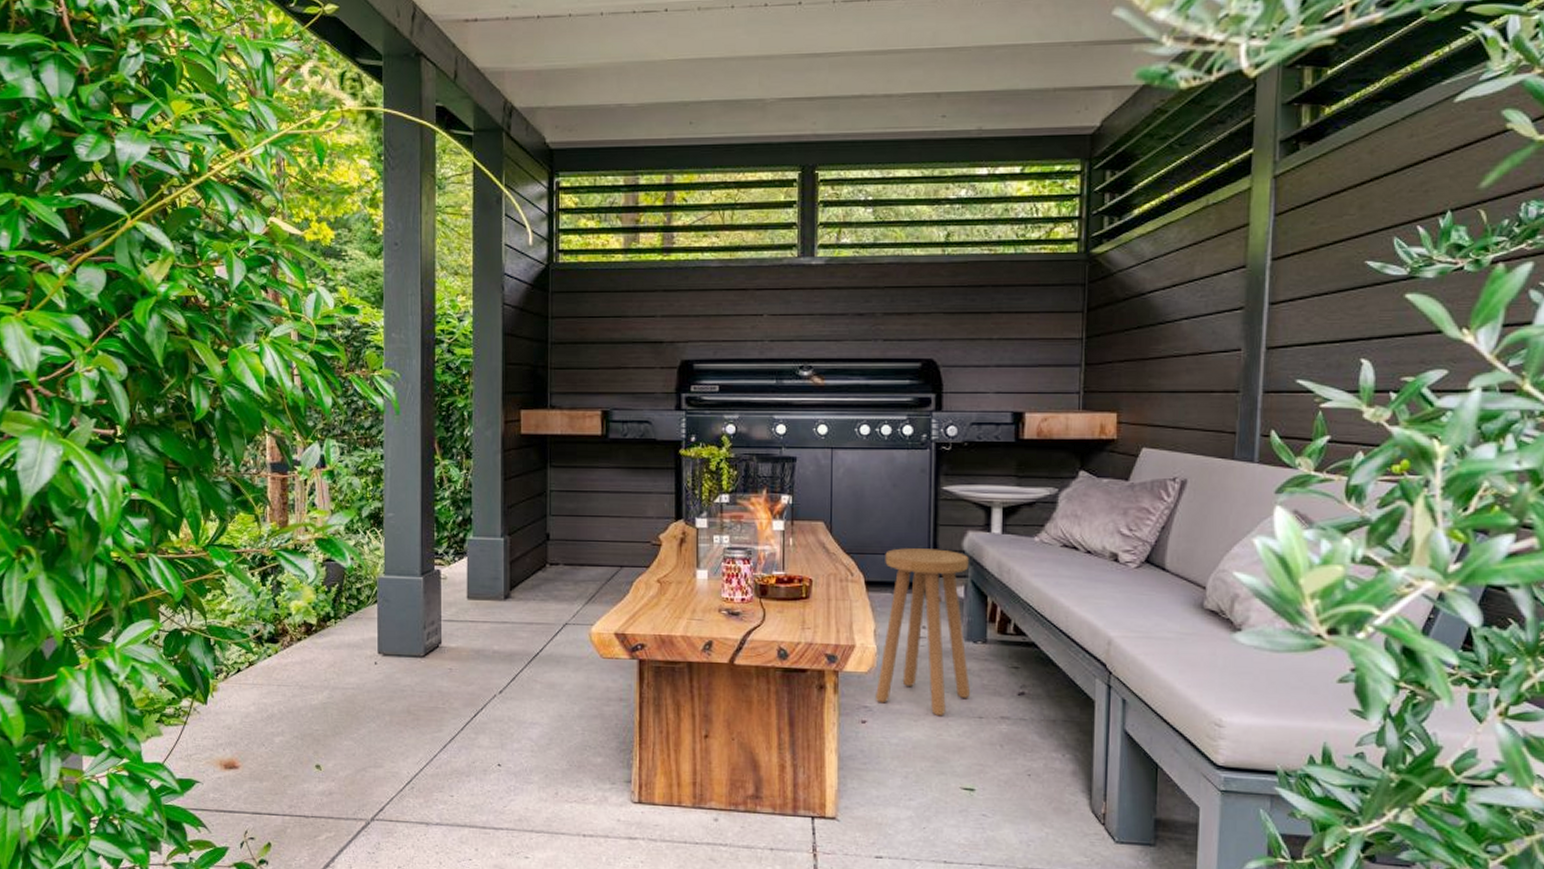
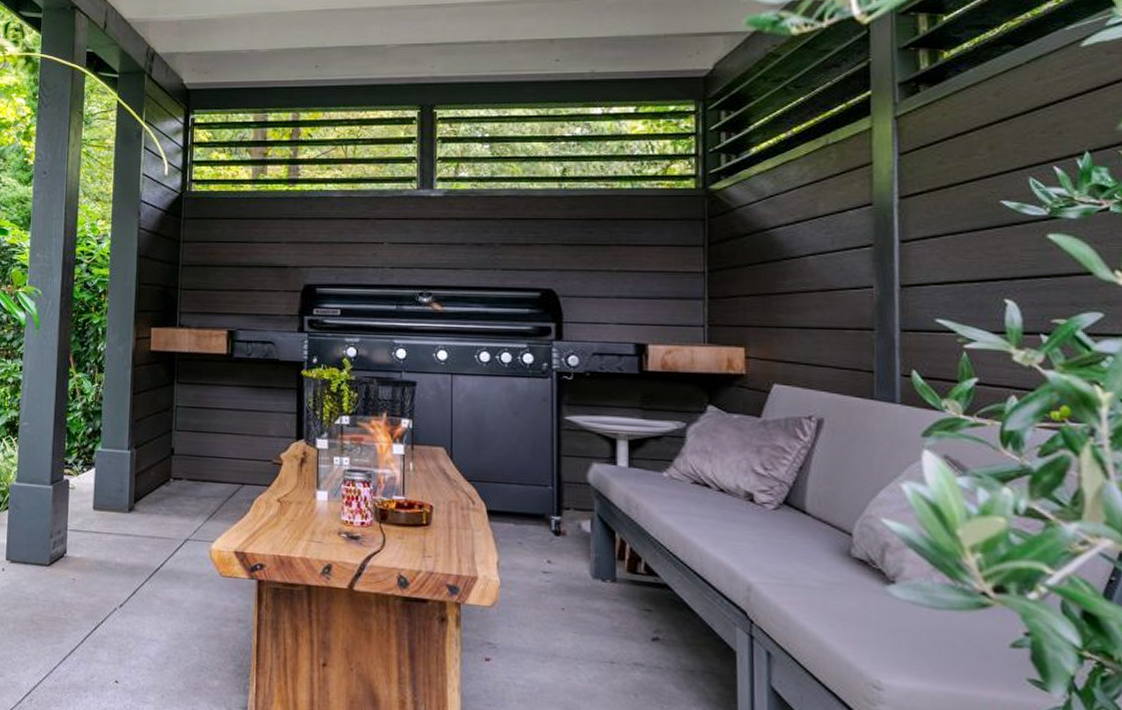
stool: present [876,548,971,717] -> none [500,477,601,659]

